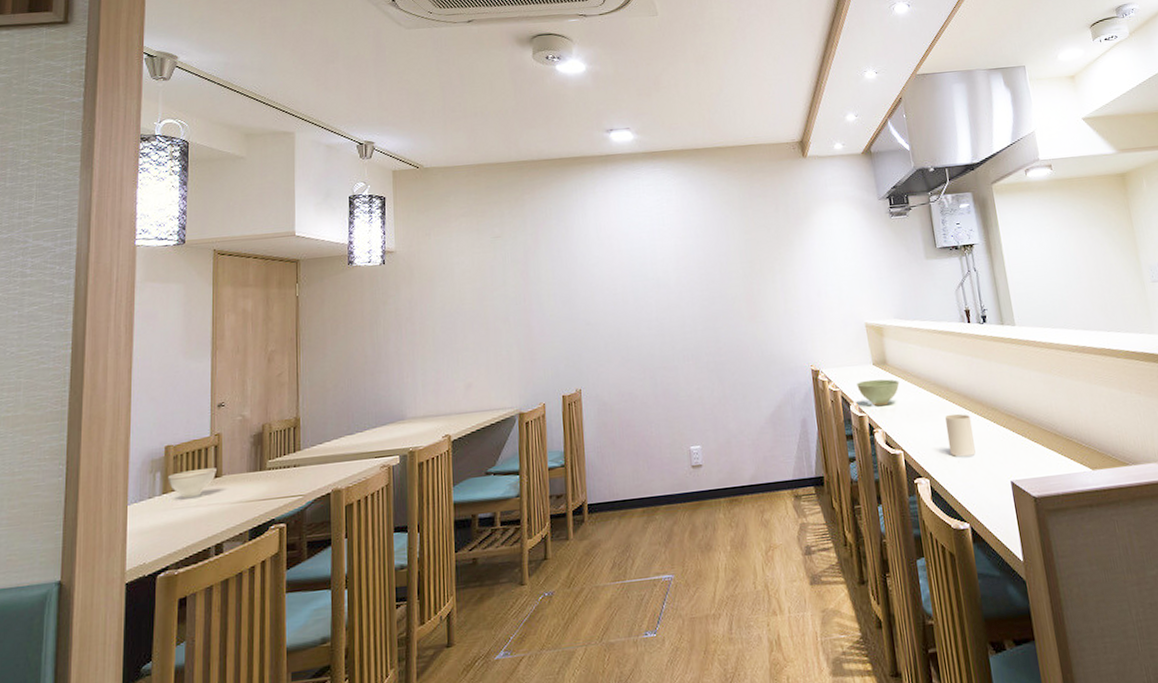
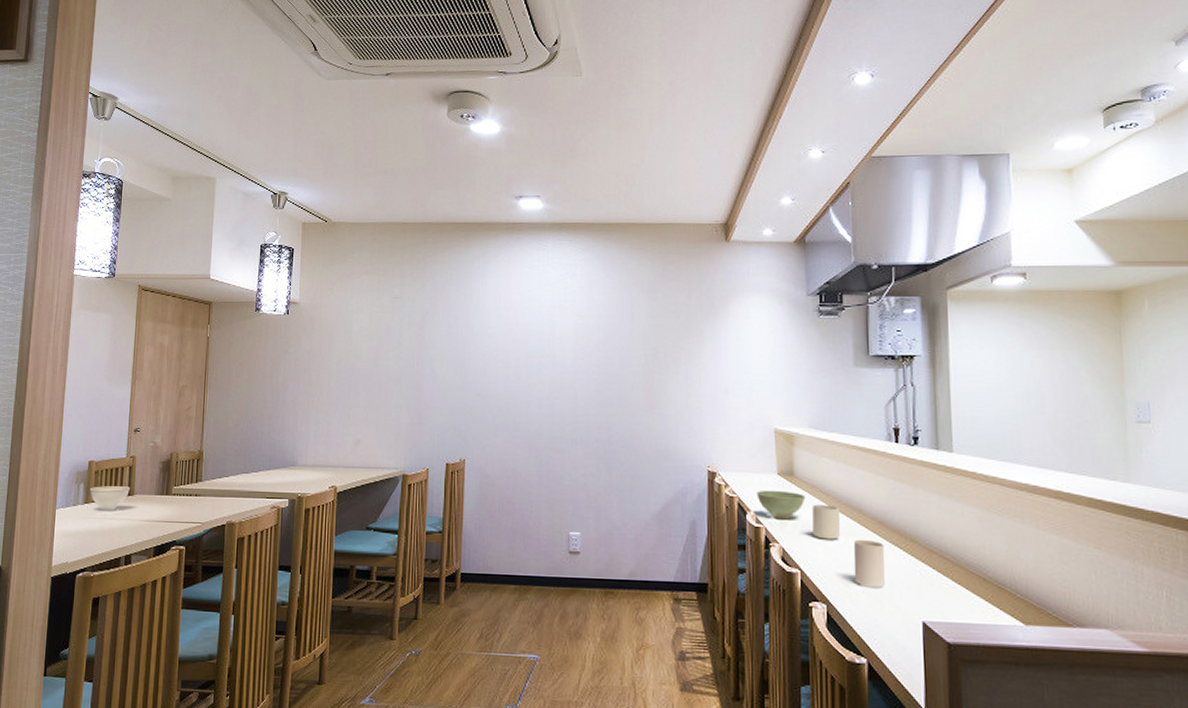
cup: none [906,386,933,419] -> present [812,504,840,540]

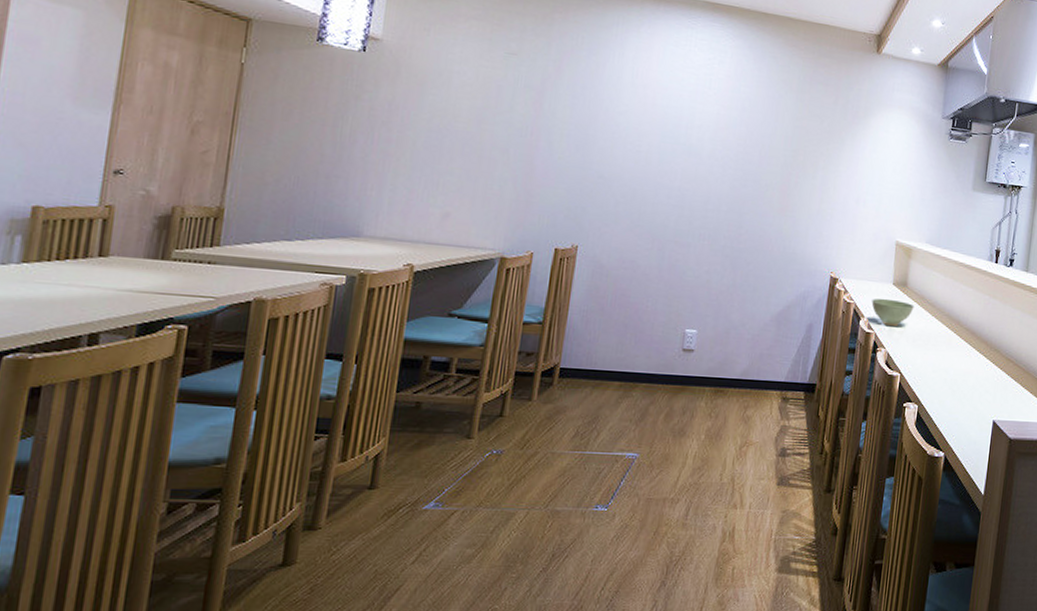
bowl: present [89,486,131,510] -> none [31,240,104,274]
cup: present [812,504,840,540] -> none [916,314,941,347]
cup: present [853,539,885,588] -> none [944,347,973,391]

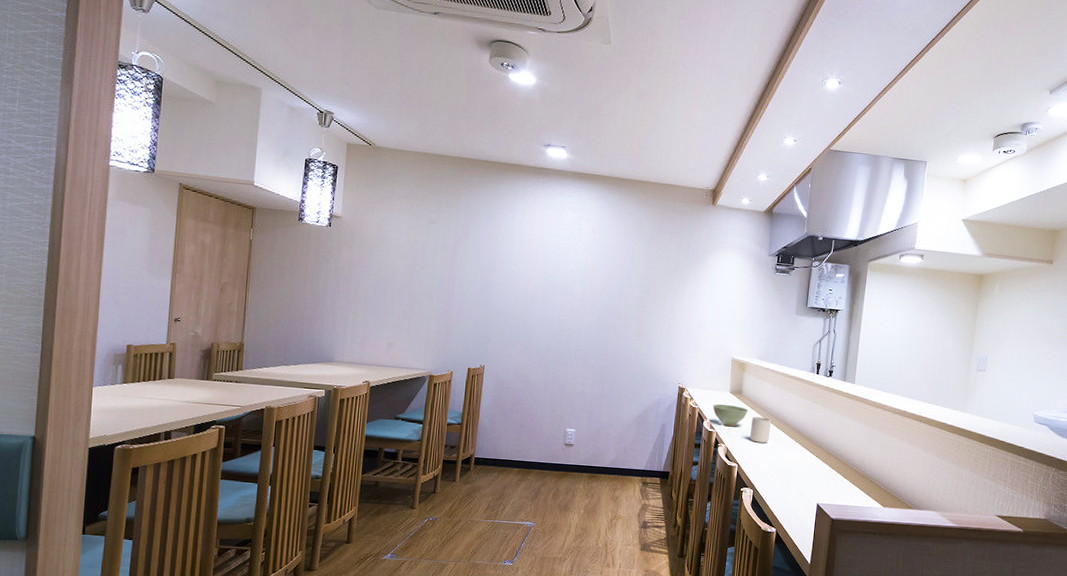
cup: none [916,314,941,347] -> present [750,416,771,443]

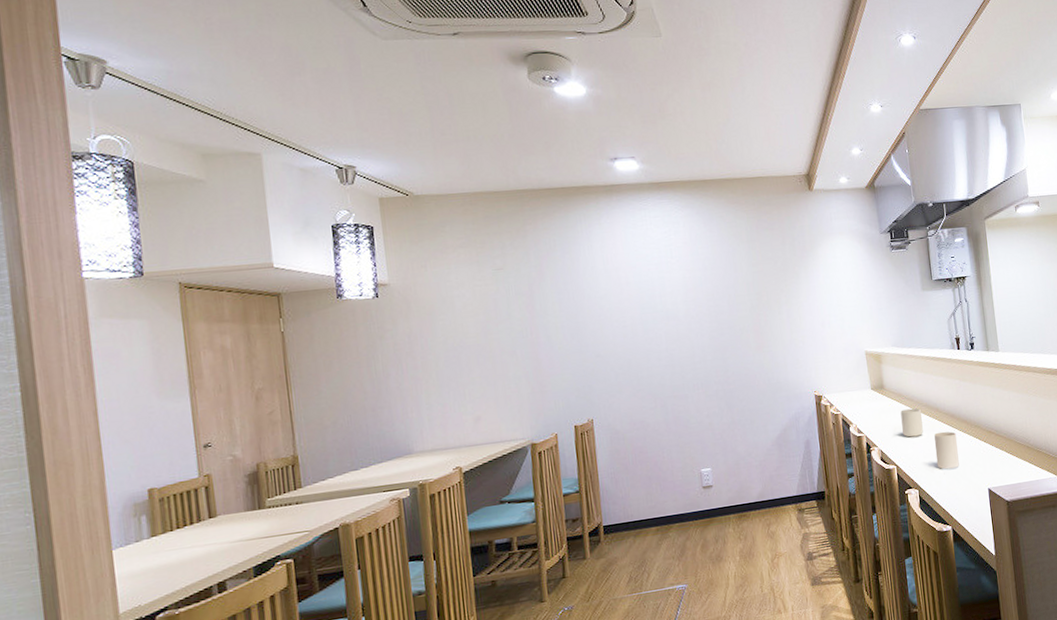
bowl: present [713,403,748,427] -> none [856,402,895,427]
cup: none [775,443,799,479] -> present [934,431,959,470]

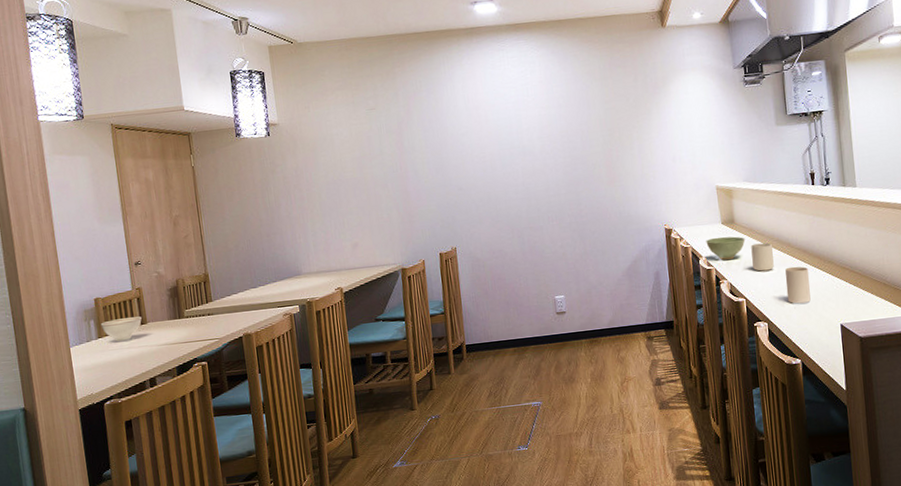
bowl: none [154,508,211,540] -> present [100,316,143,341]
bowl: none [856,402,895,427] -> present [706,236,745,260]

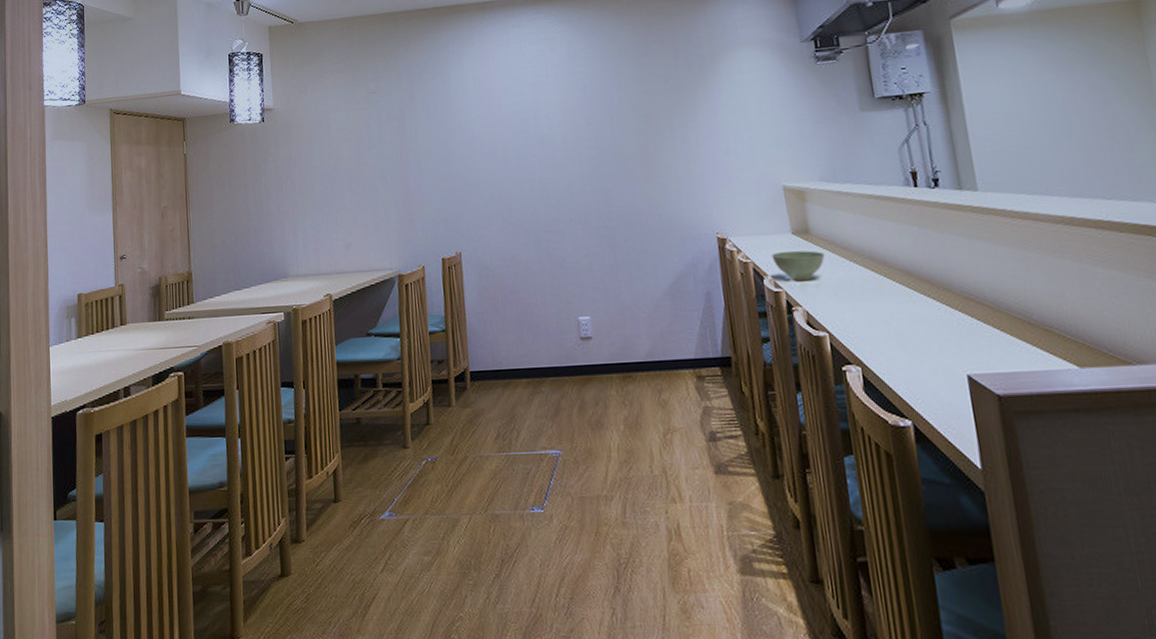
bowl: present [100,316,143,341] -> none [81,316,123,343]
cup: present [751,243,774,272] -> none [833,260,867,298]
cup: present [785,266,811,304] -> none [883,293,922,344]

